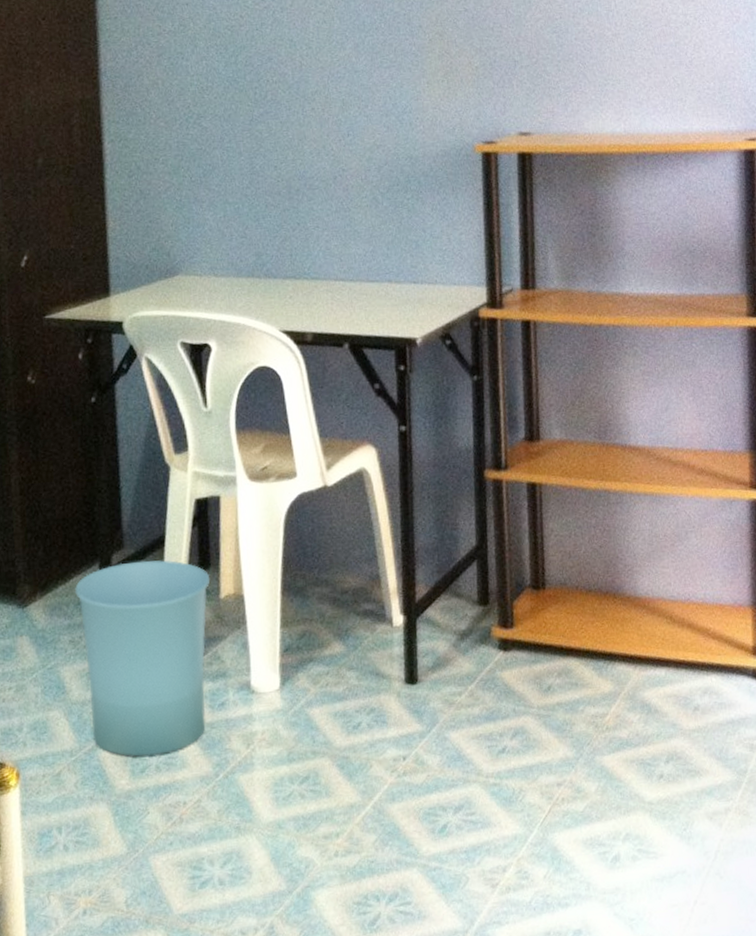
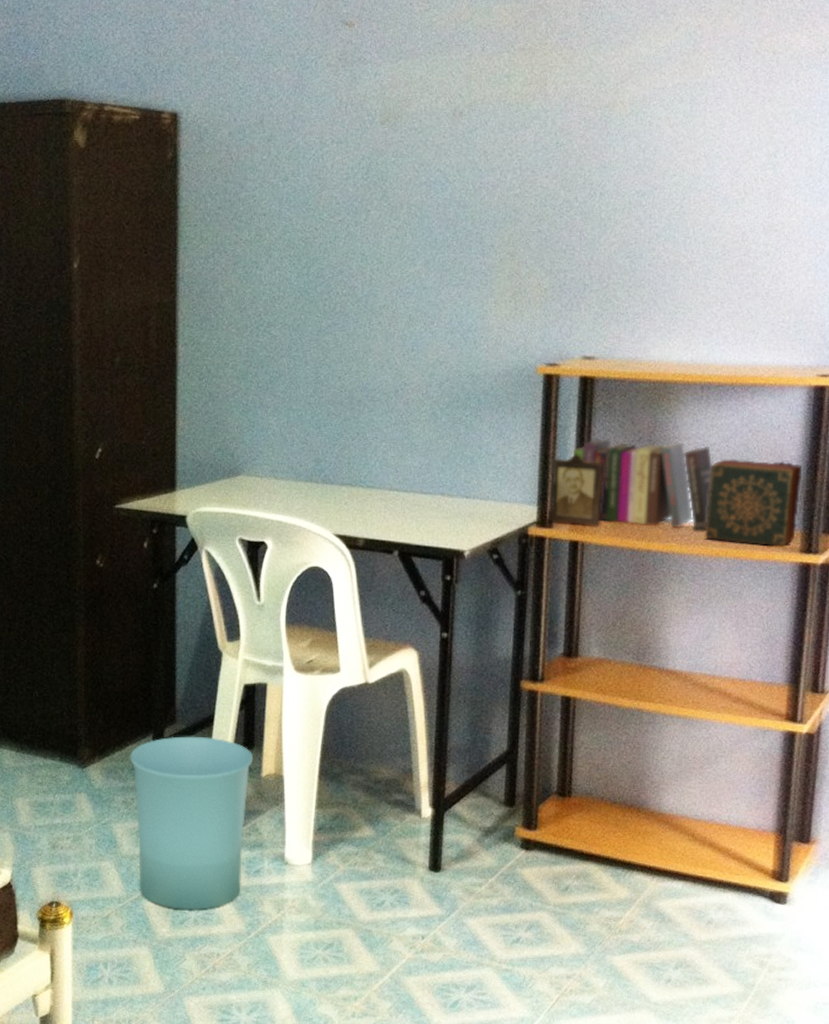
photo frame: none [497,230,551,304] -> present [547,453,604,527]
books: none [517,213,656,301] -> present [573,438,713,531]
decorative box: none [653,226,742,313] -> present [705,459,803,547]

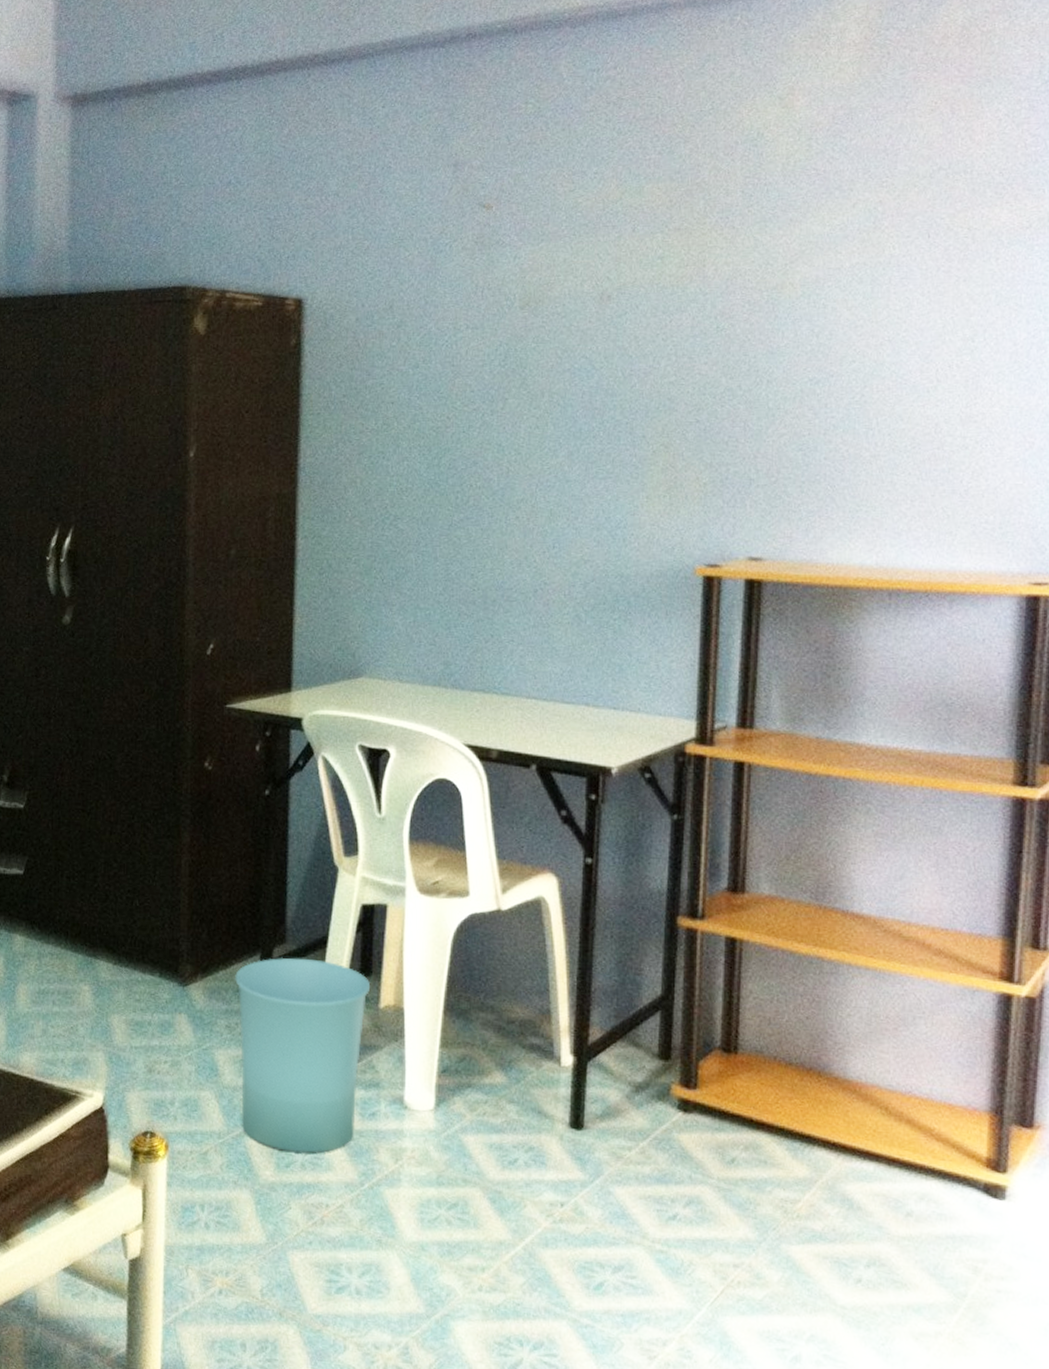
photo frame: present [547,453,604,527] -> none [708,663,774,747]
books: present [573,438,713,531] -> none [737,647,904,756]
decorative box: present [705,459,803,547] -> none [896,675,1014,777]

